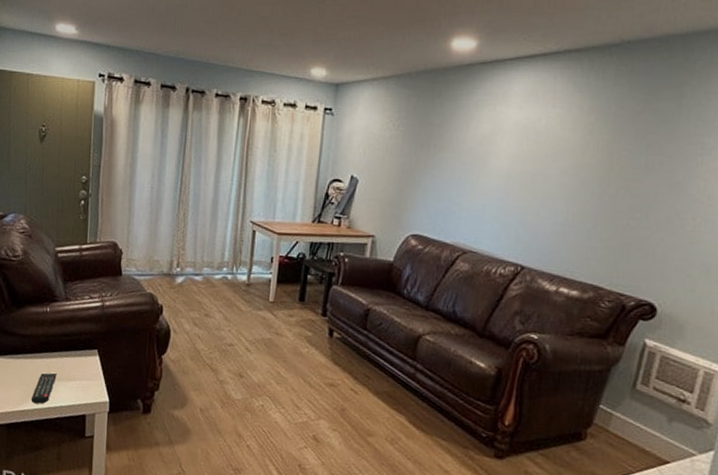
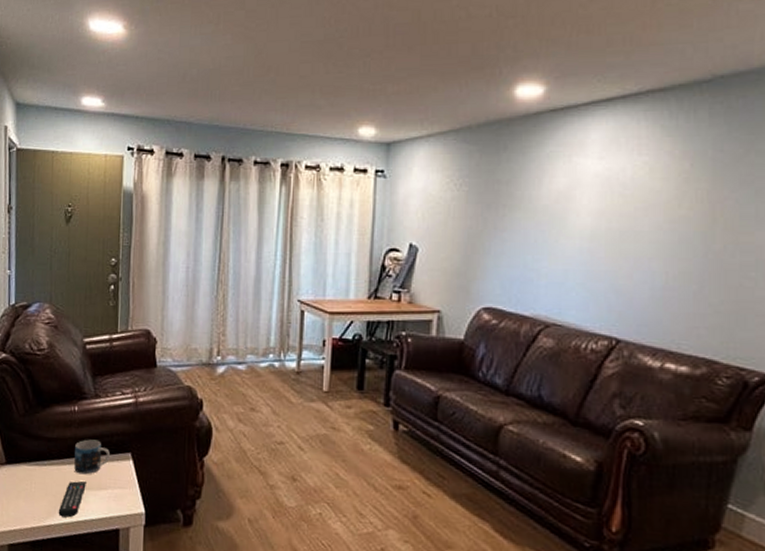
mug: none [46,337,78,368] -> present [74,439,110,475]

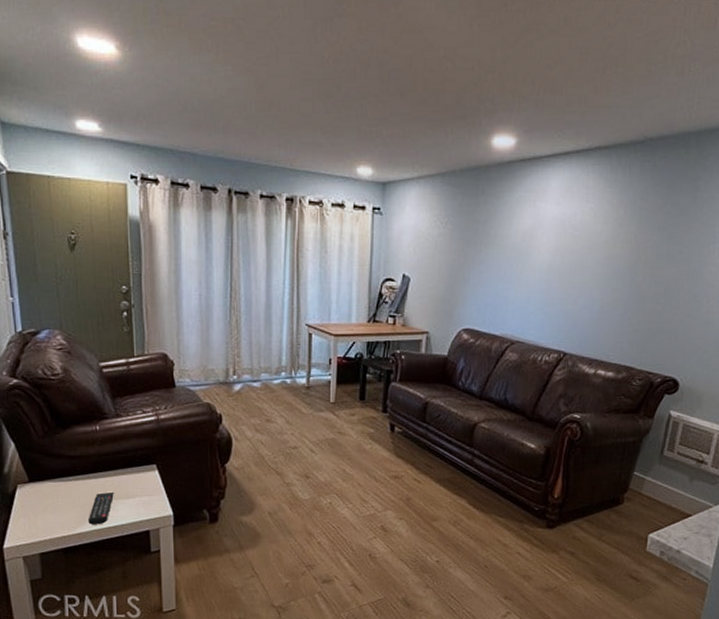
mug: present [74,439,110,475] -> none [100,455,135,486]

